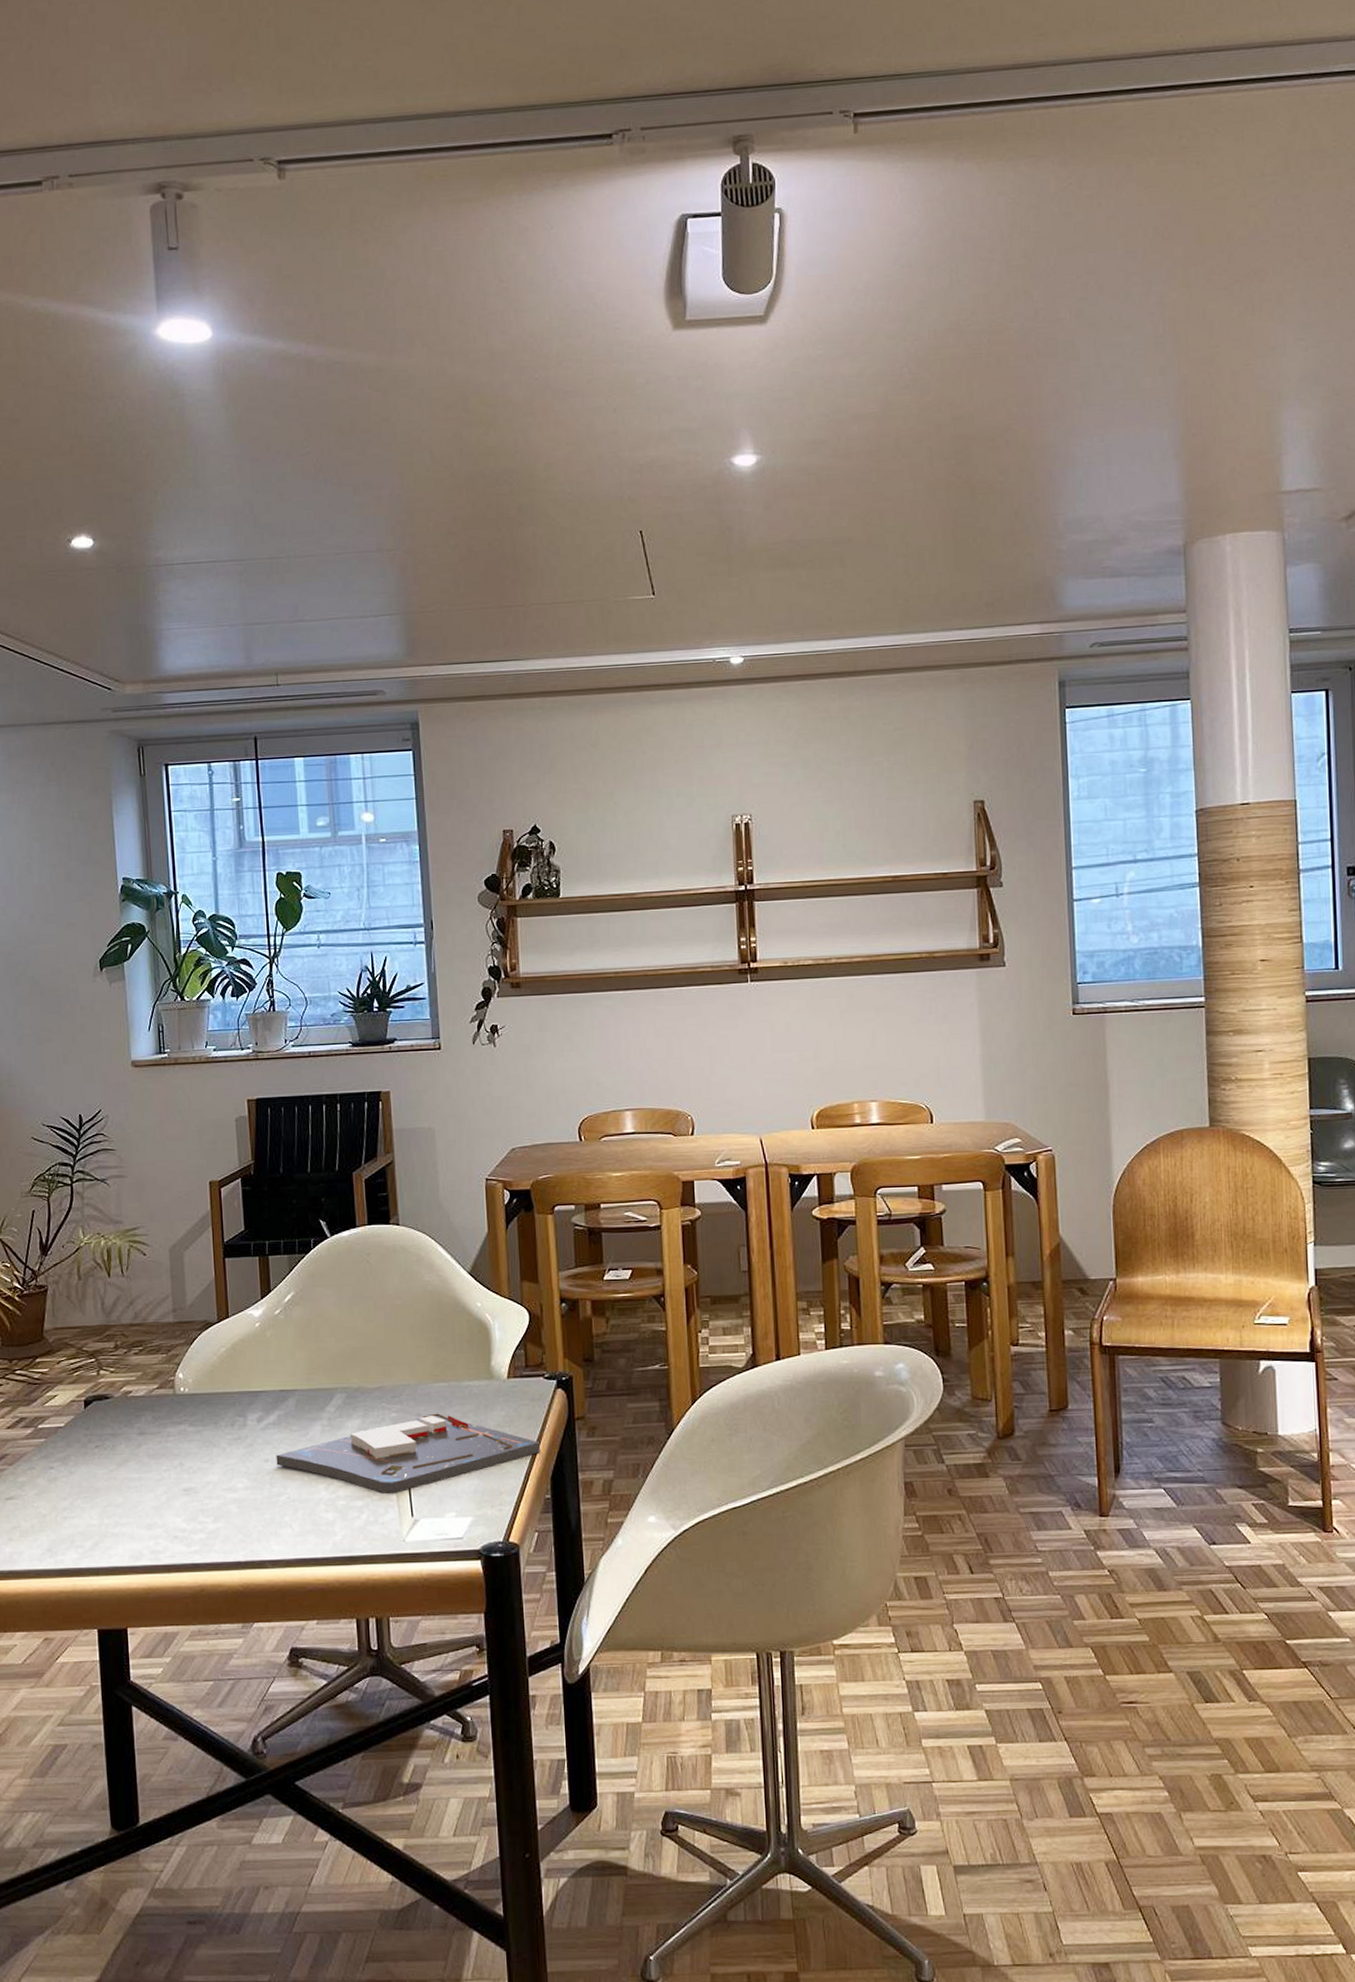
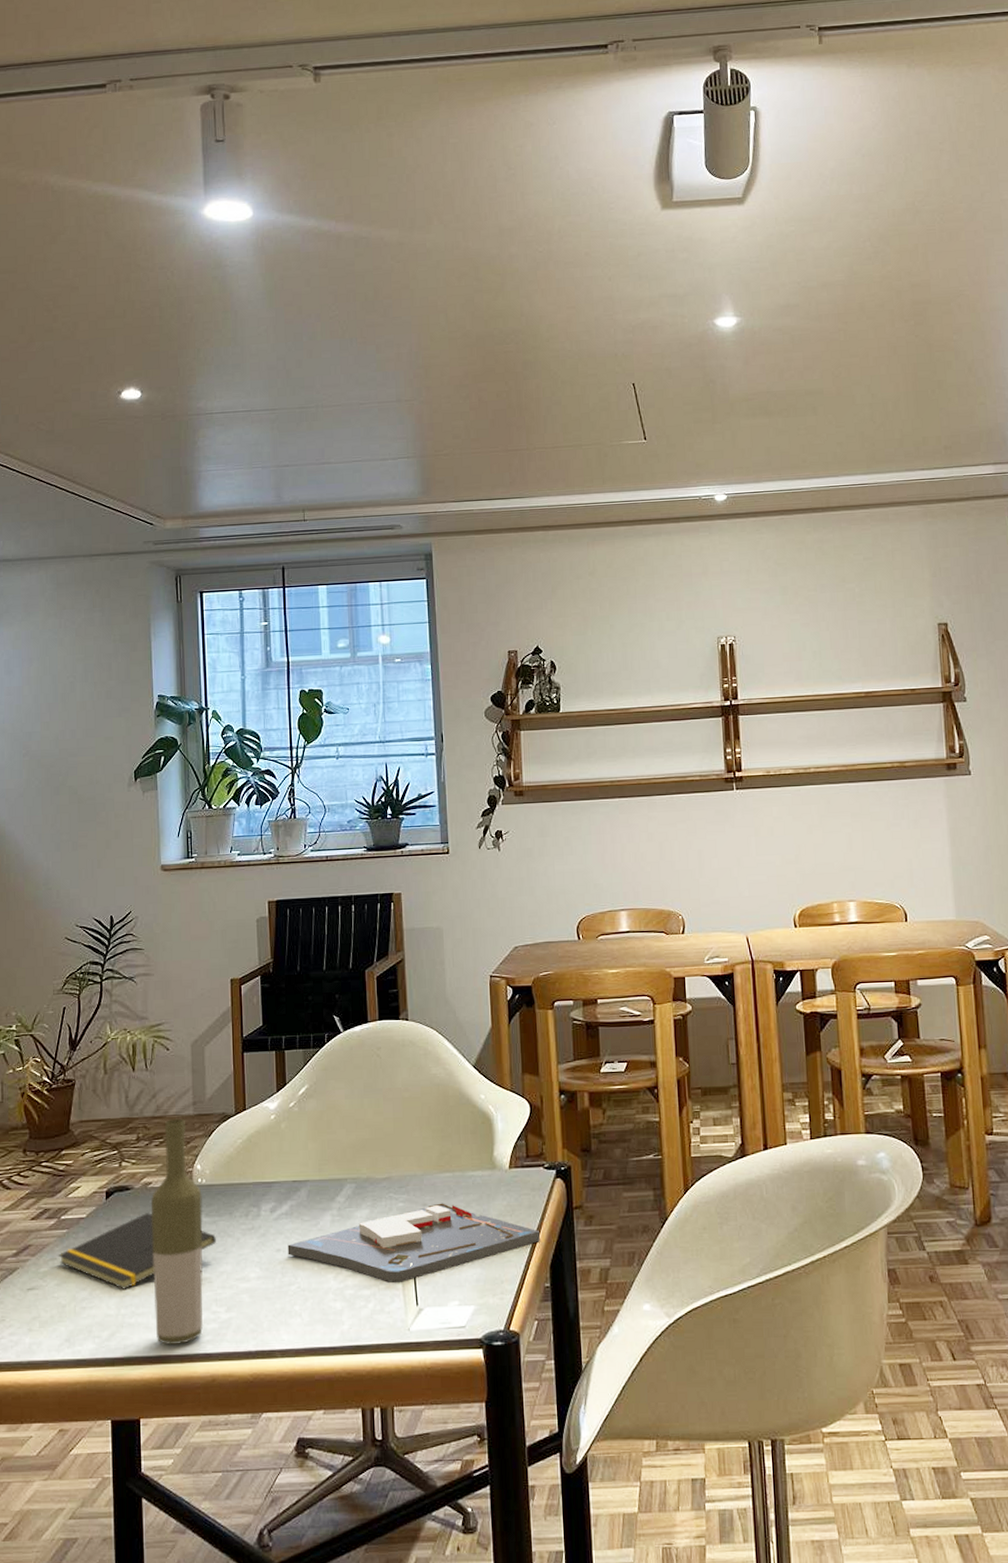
notepad: none [36,1422,201,1499] -> present [58,1213,216,1289]
bottle: none [131,1325,191,1556] -> present [150,1118,204,1346]

